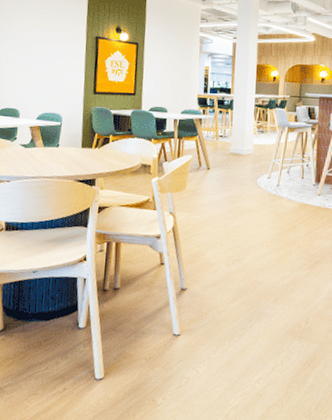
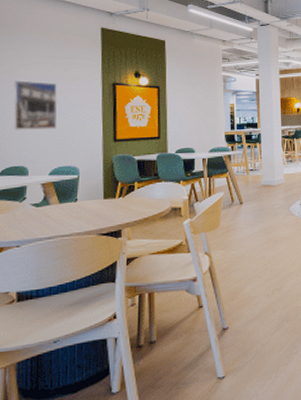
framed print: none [9,28,47,77] -> present [13,80,57,130]

